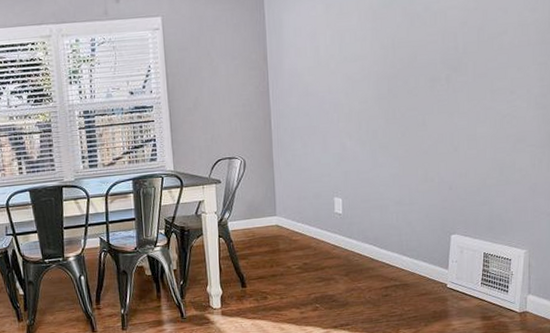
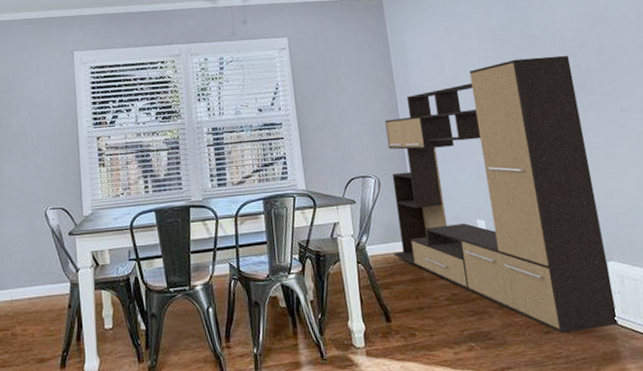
media console: none [253,35,451,297] -> present [385,55,619,334]

